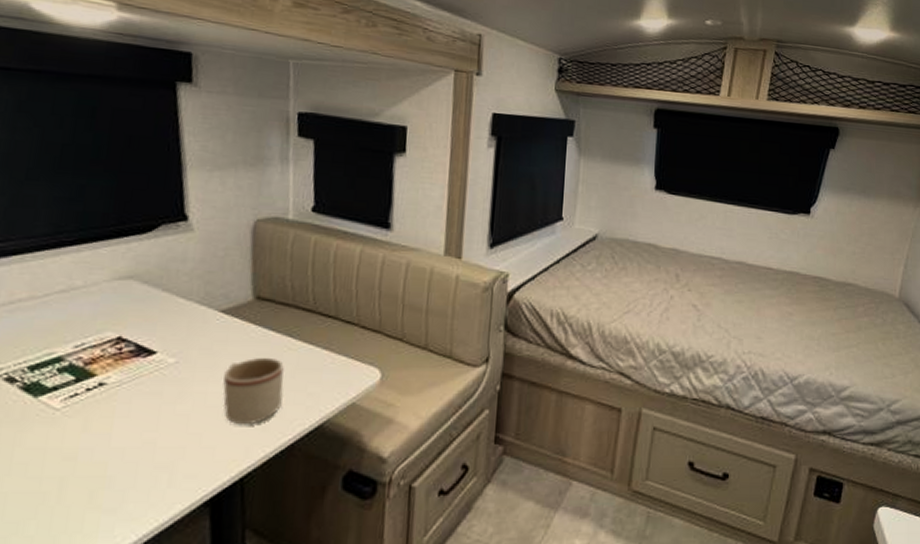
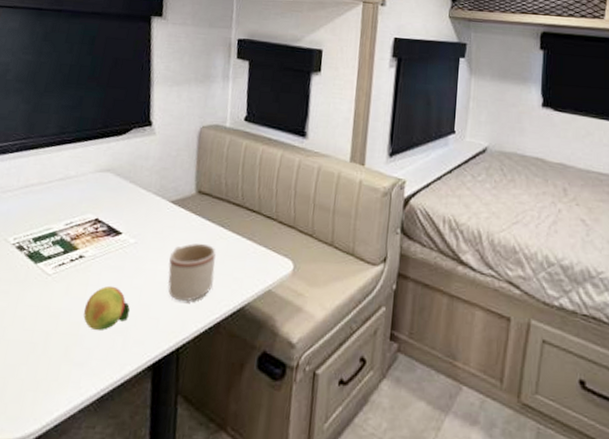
fruit: none [111,415,176,468] -> present [83,285,131,330]

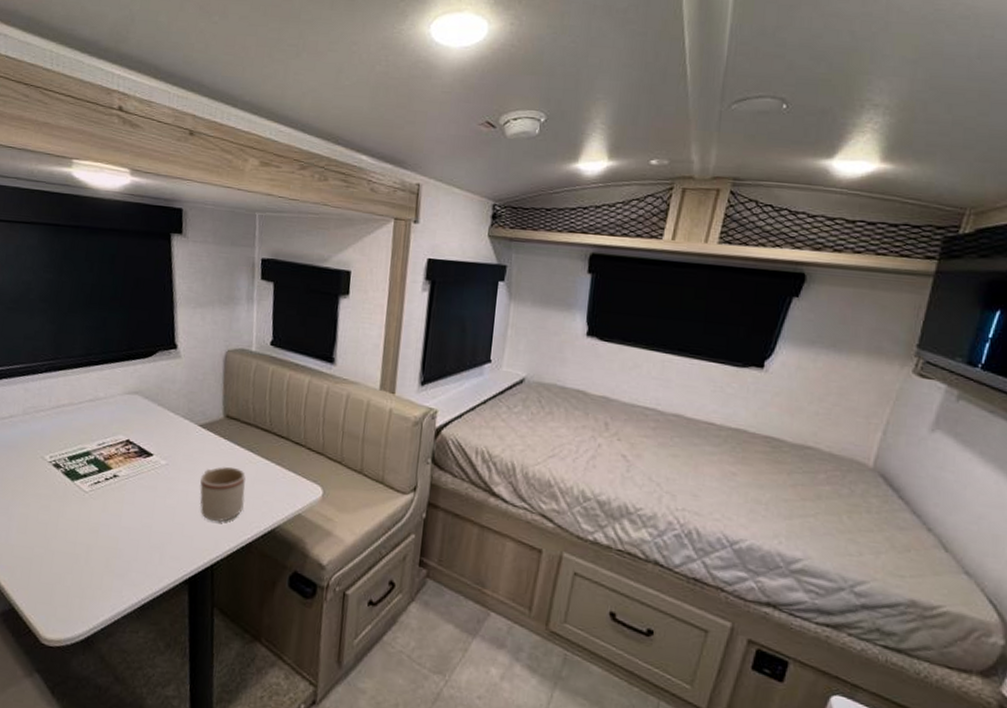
fruit: present [83,285,131,330] -> none [121,504,165,546]

